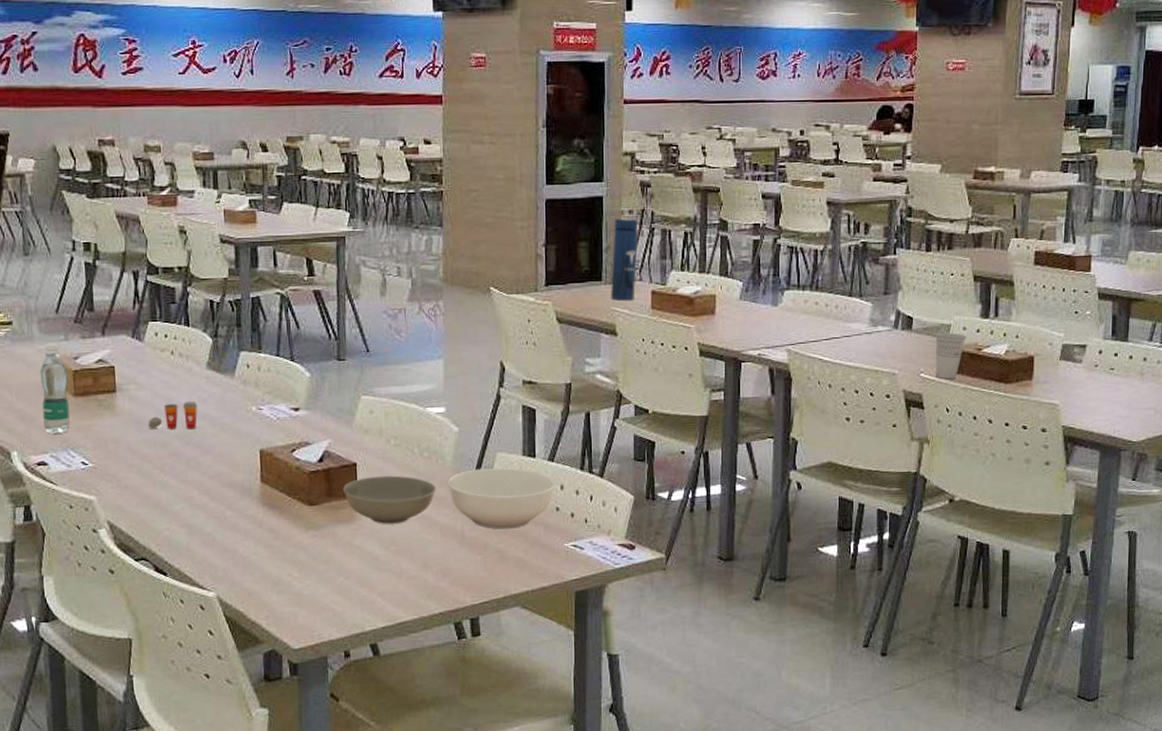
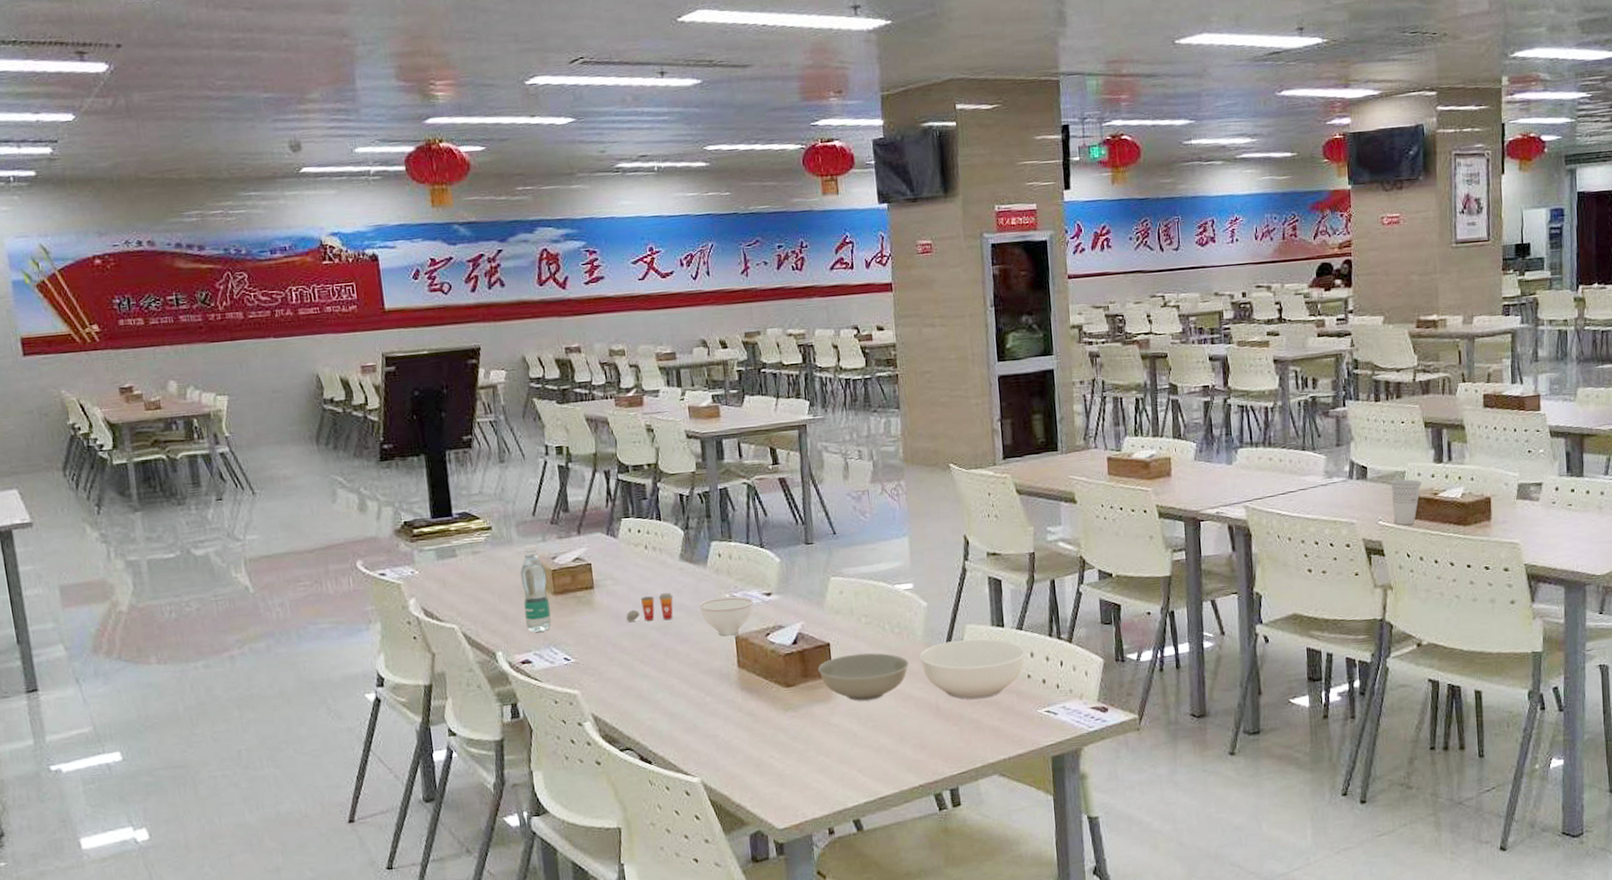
bowl: none [223,408,280,450] -> present [698,595,754,636]
thermos: present [611,218,639,300] -> none [1066,388,1091,469]

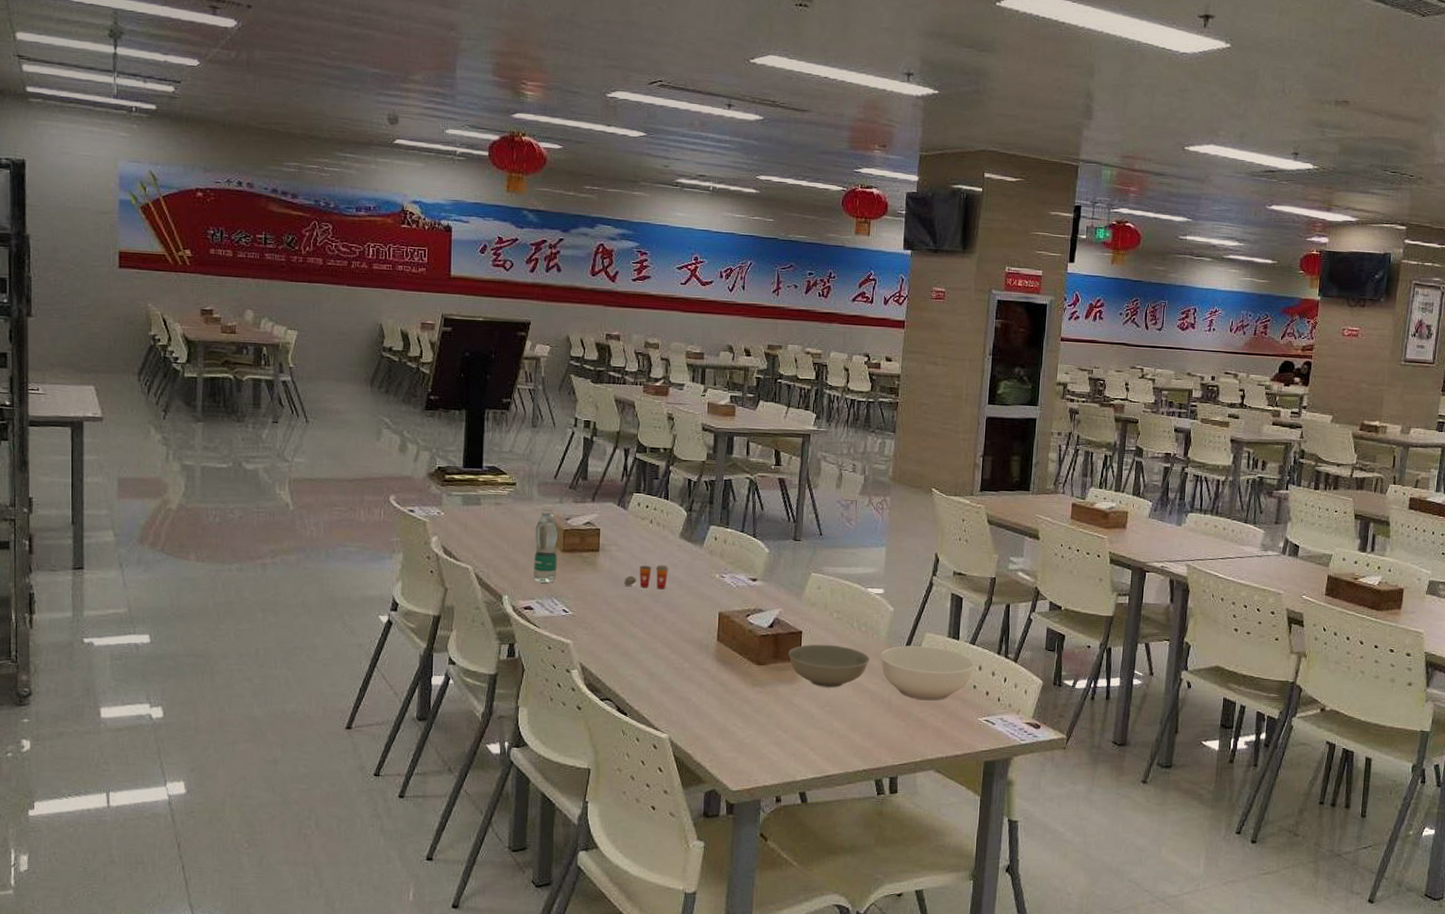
bowl: present [698,595,754,636] -> none [690,575,740,612]
cup: present [1390,479,1423,525] -> none [1316,561,1346,603]

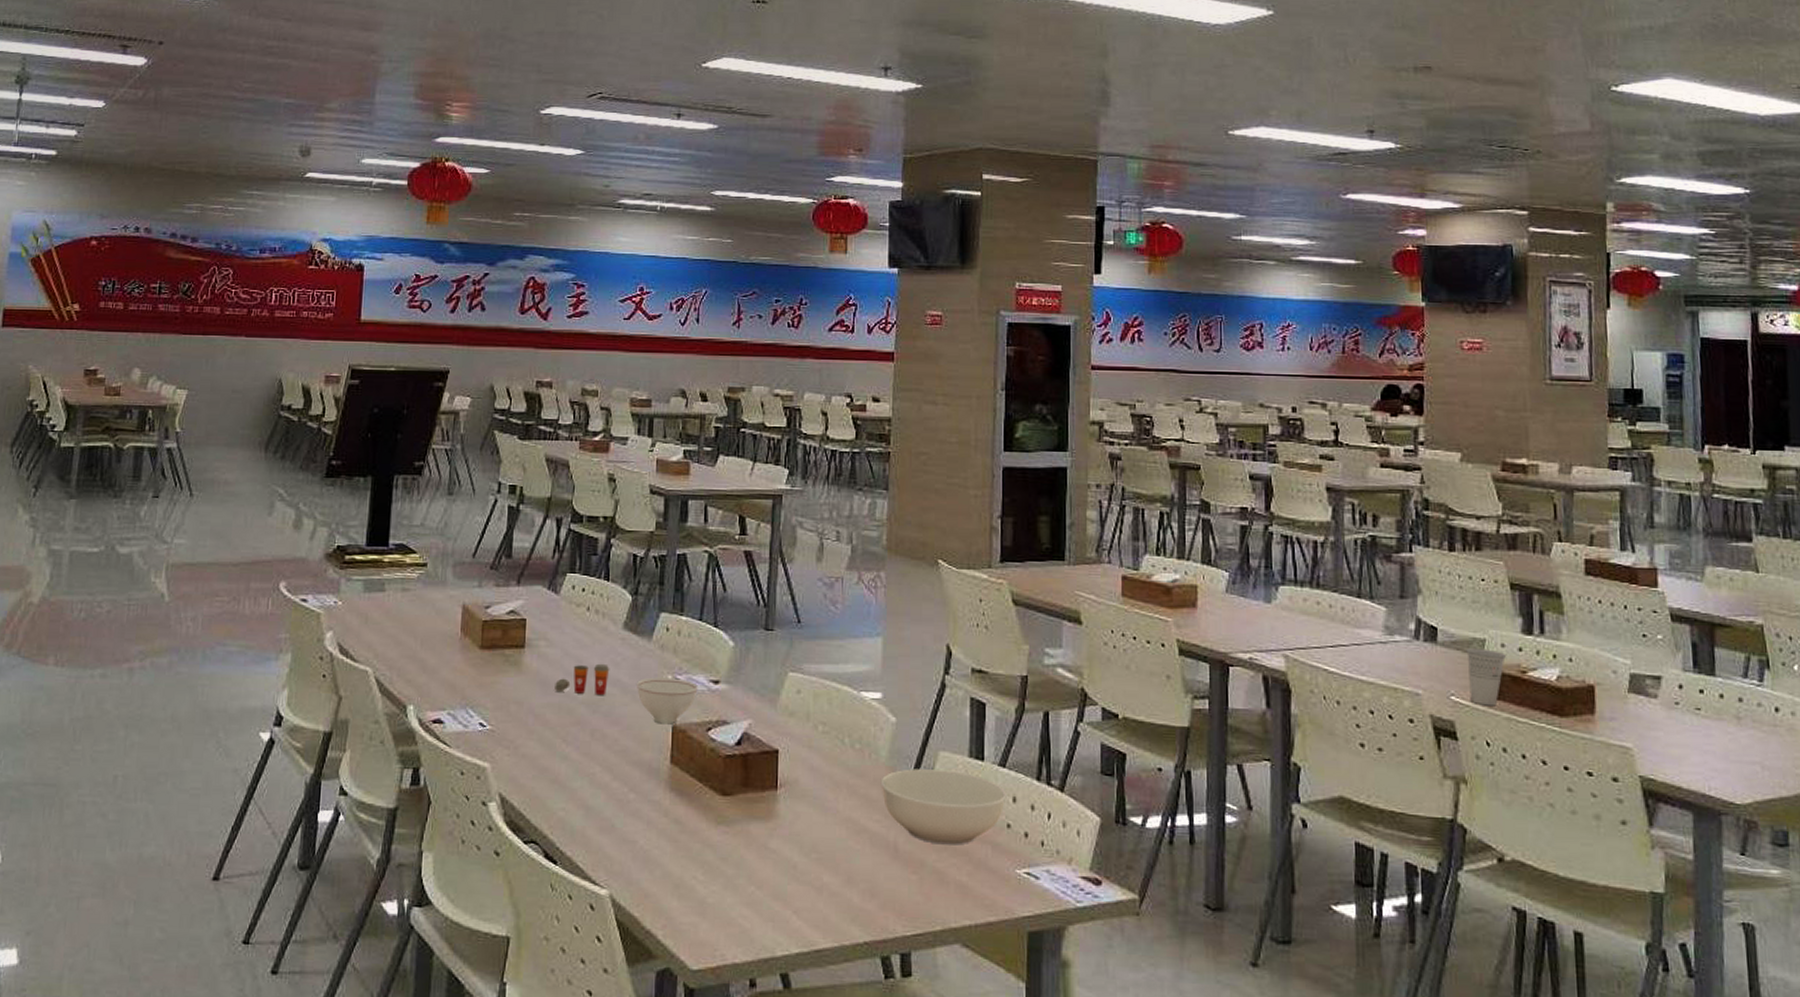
bottle: present [534,504,559,583] -> none [445,589,477,689]
bowl: none [690,575,740,612] -> present [636,677,698,725]
bowl: present [788,644,870,688] -> none [761,767,867,827]
cup: none [1316,561,1346,603] -> present [1466,648,1507,706]

